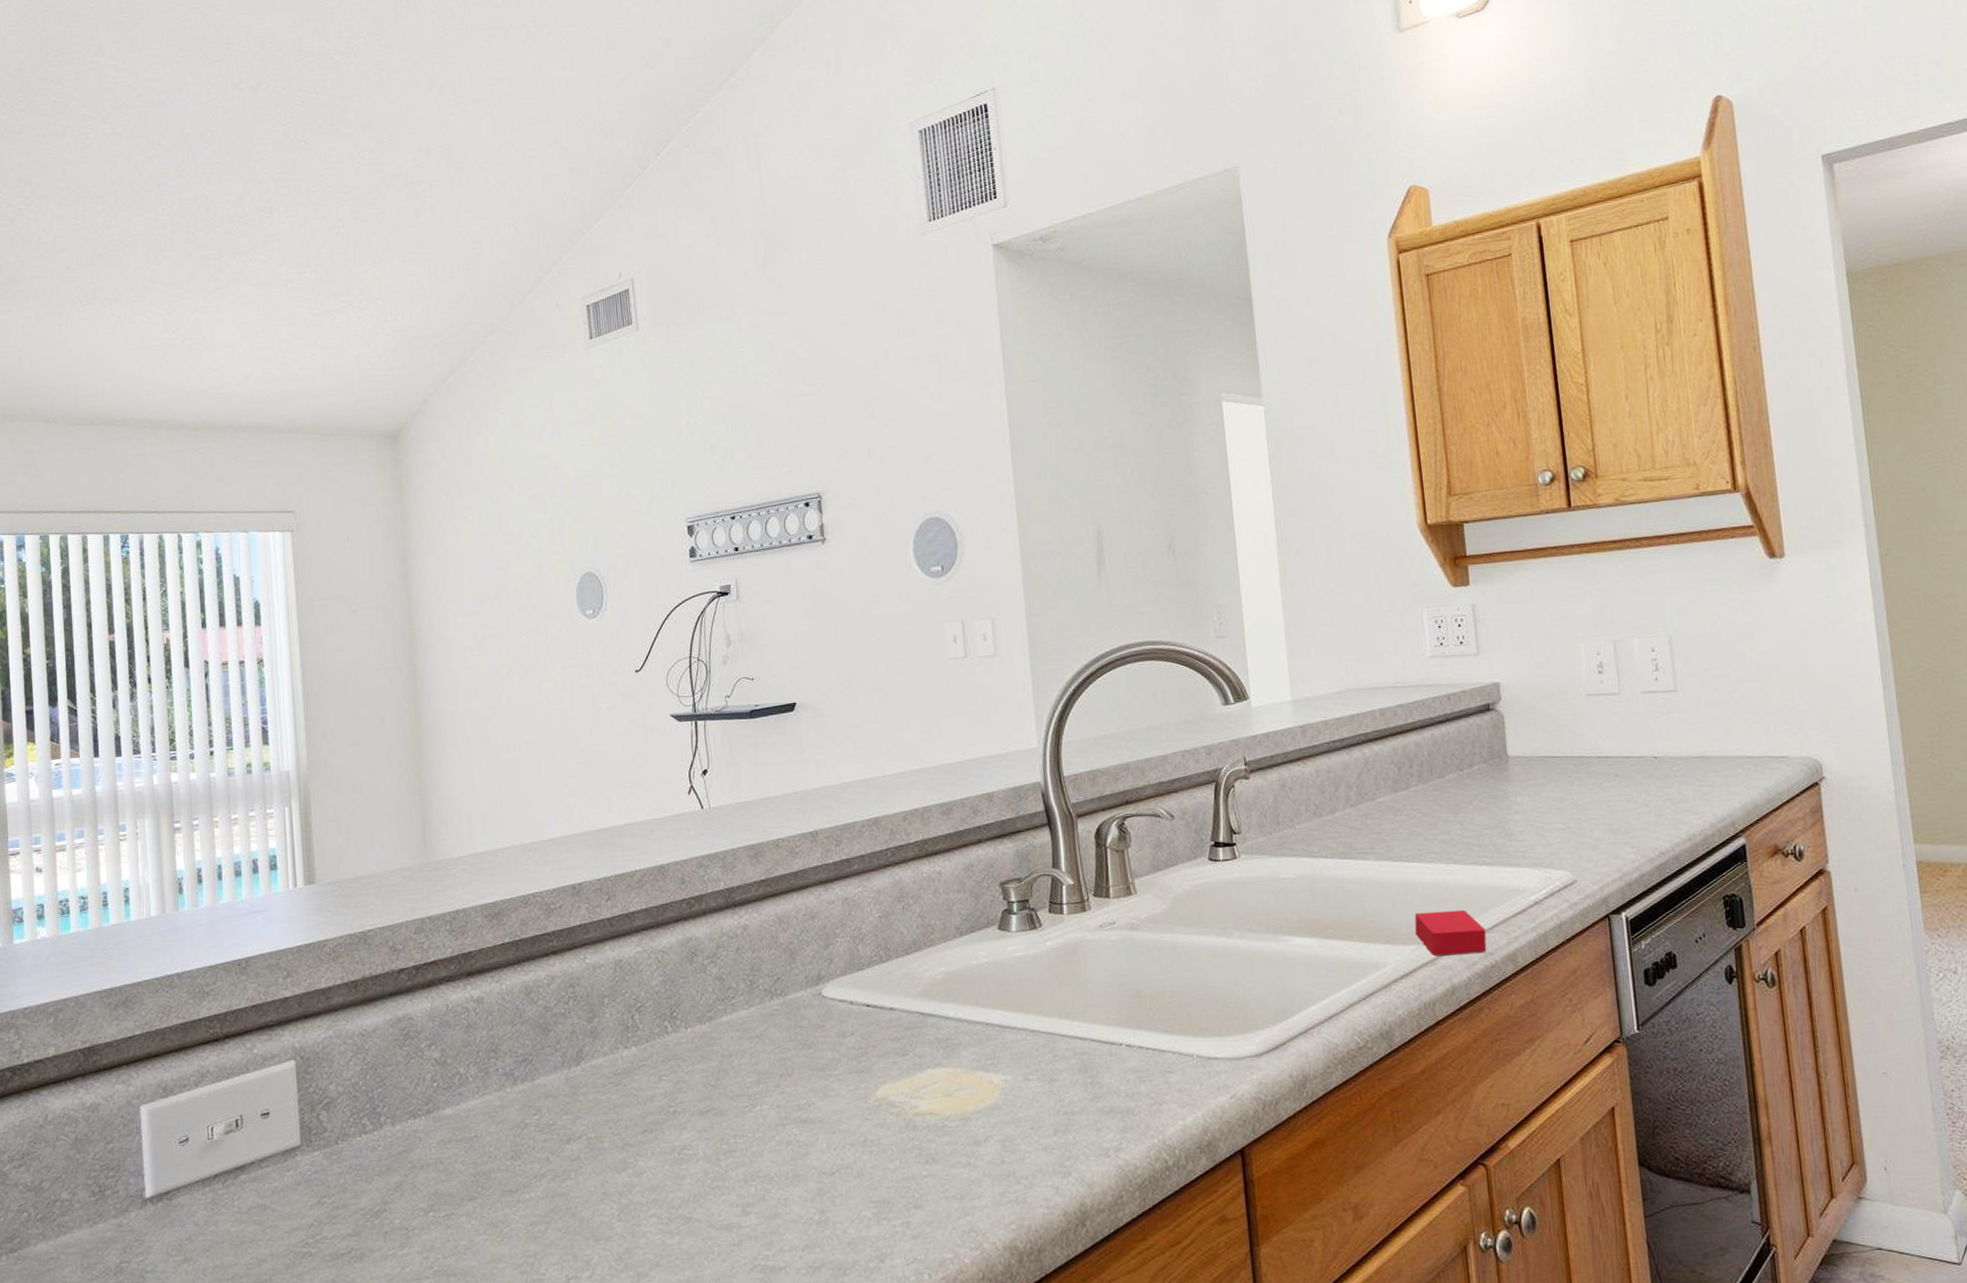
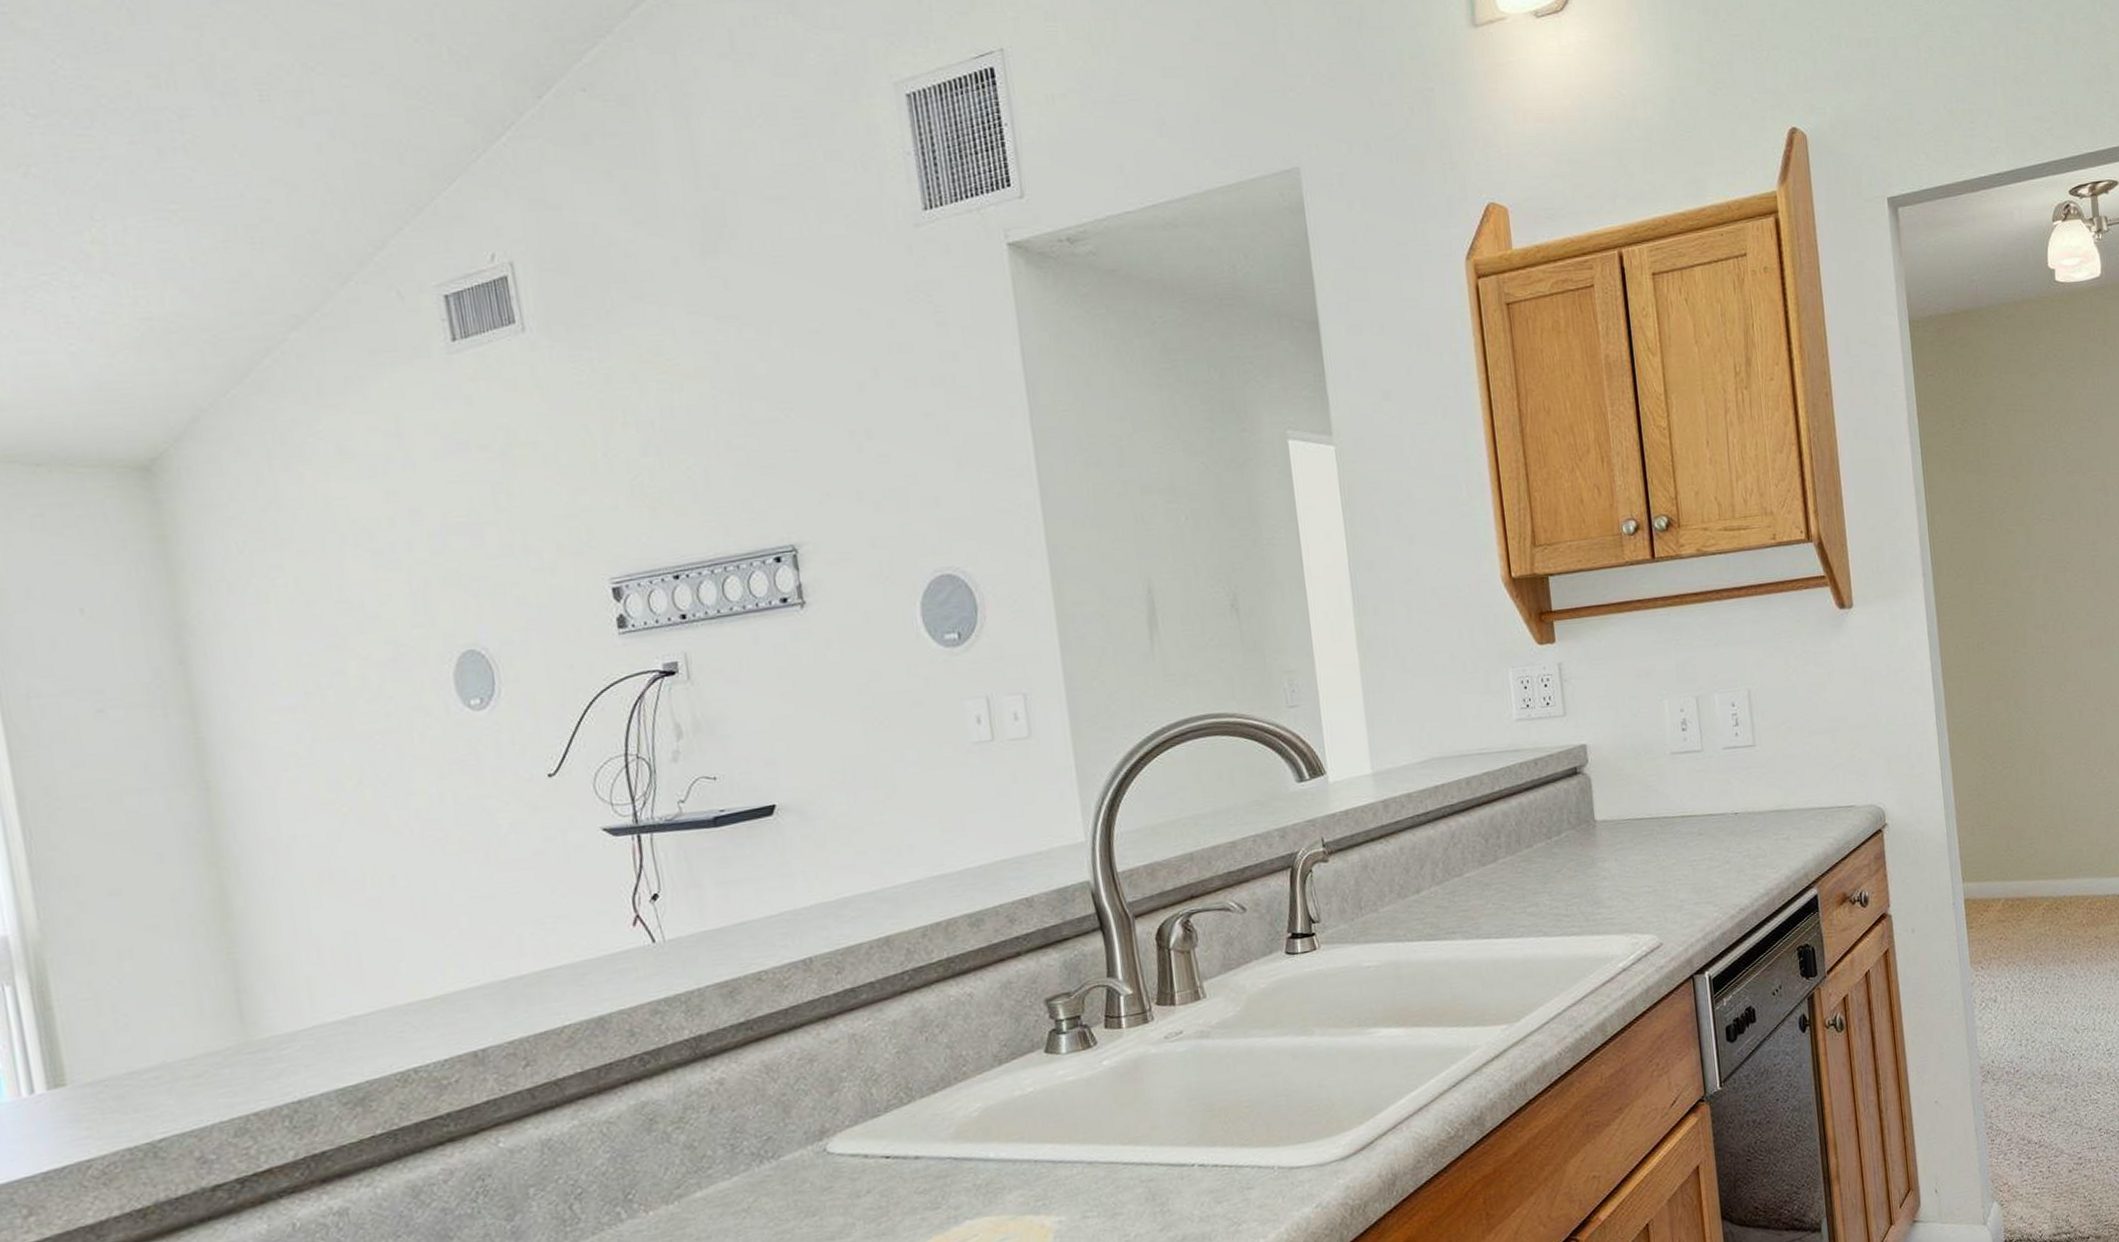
sponge: present [1414,909,1487,956] -> none [1504,983,1577,1034]

